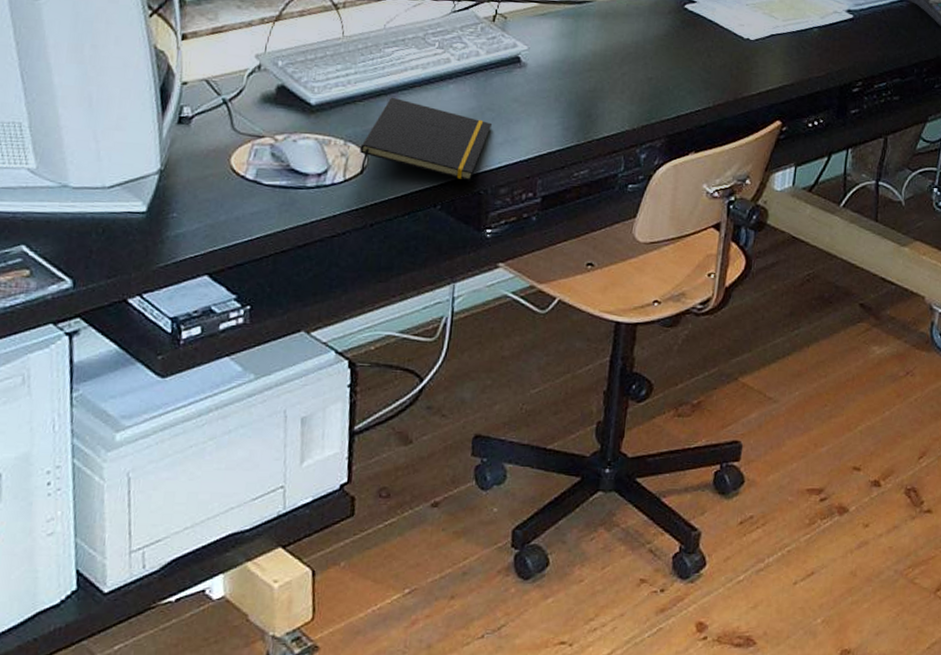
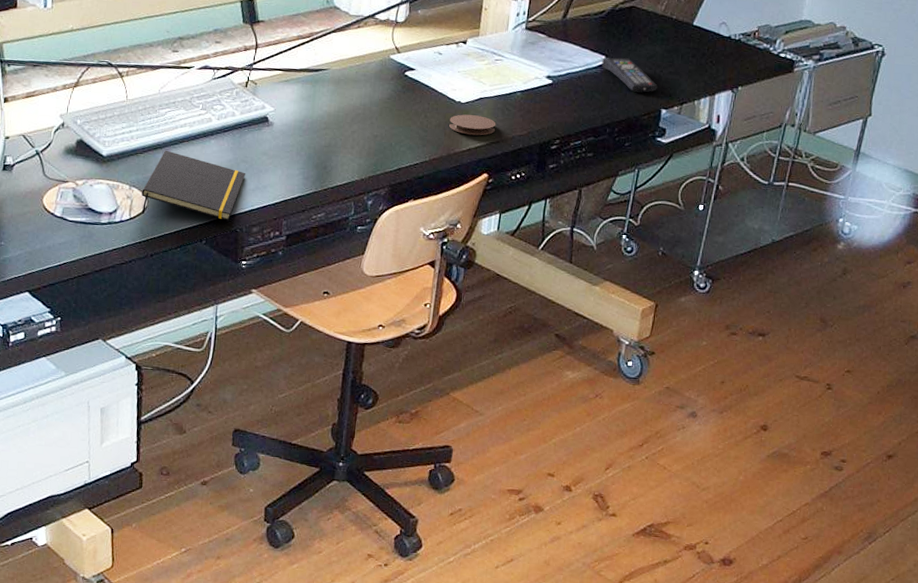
coaster: none [736,53,790,78] -> present [449,114,496,136]

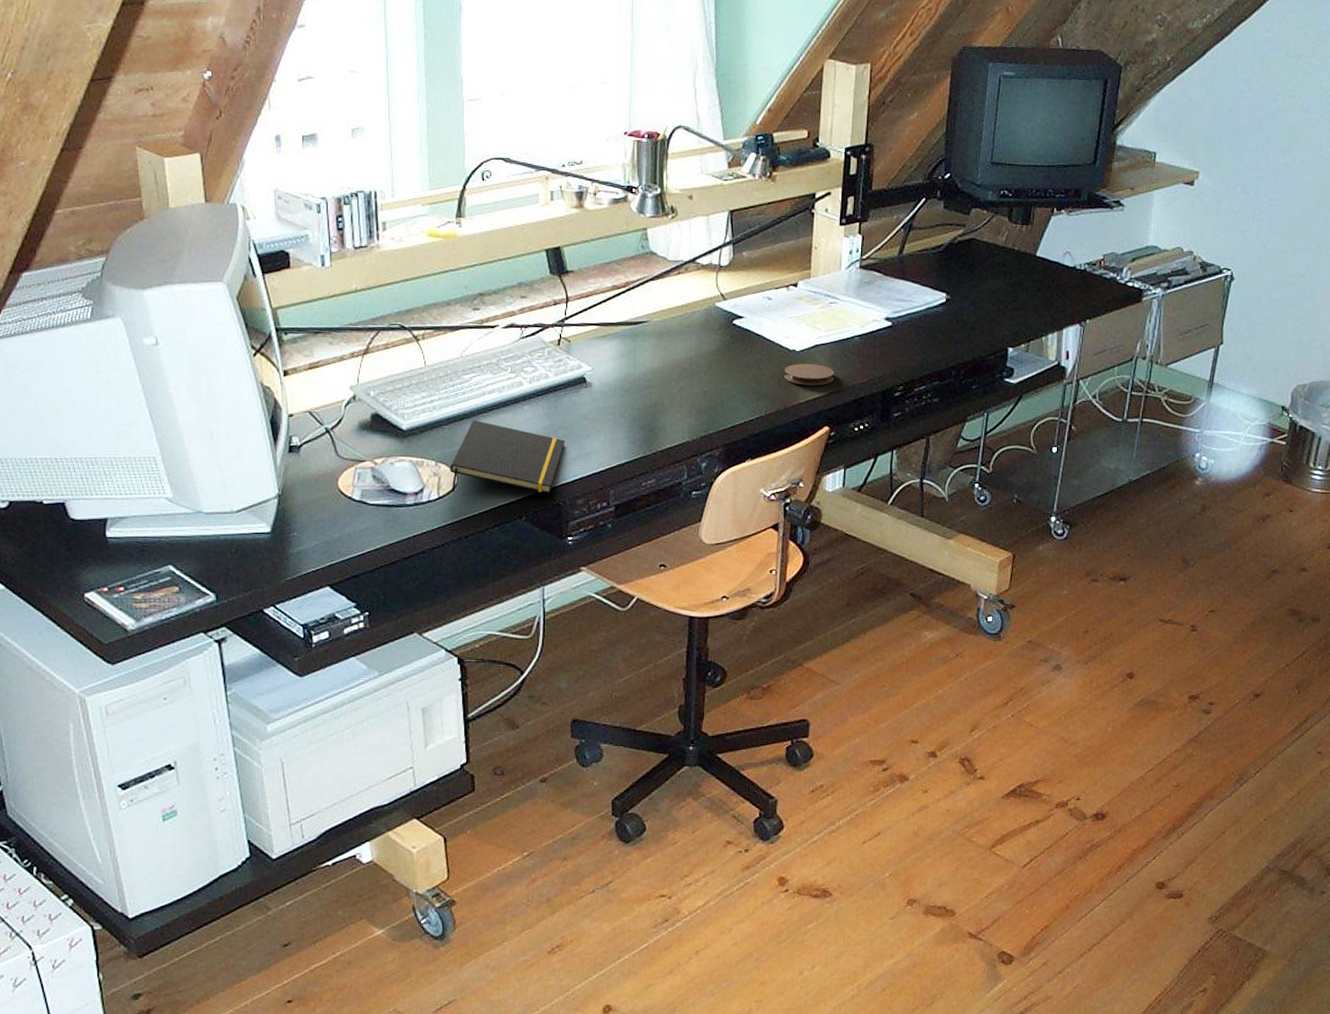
remote control: present [601,57,657,93] -> none [942,294,1002,331]

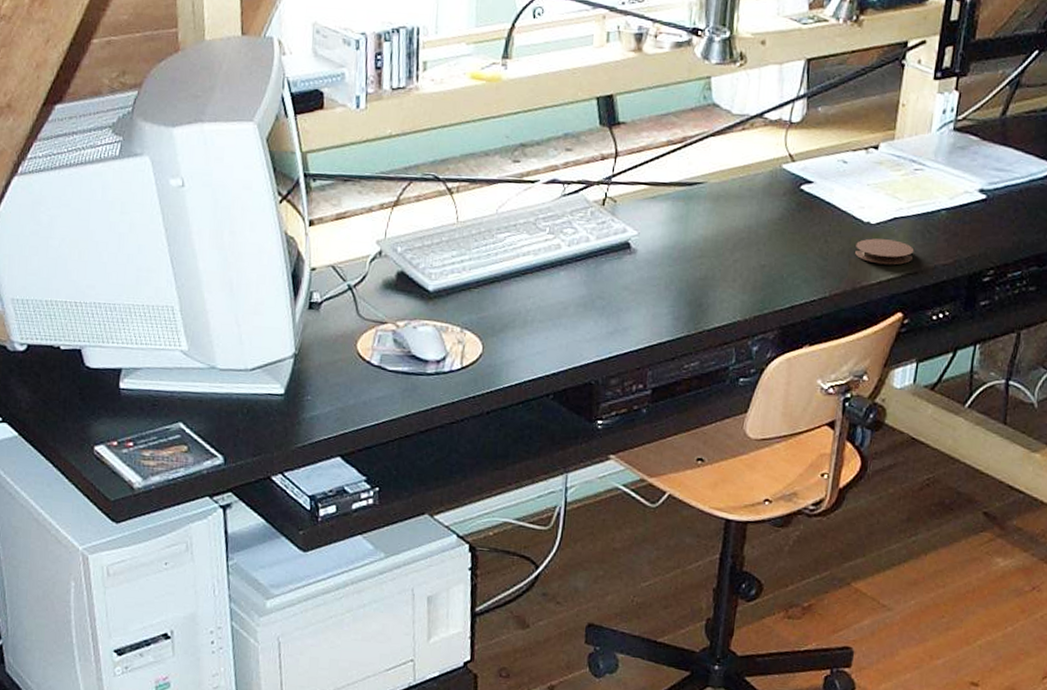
notepad: present [450,419,565,494] -> none [475,284,602,371]

